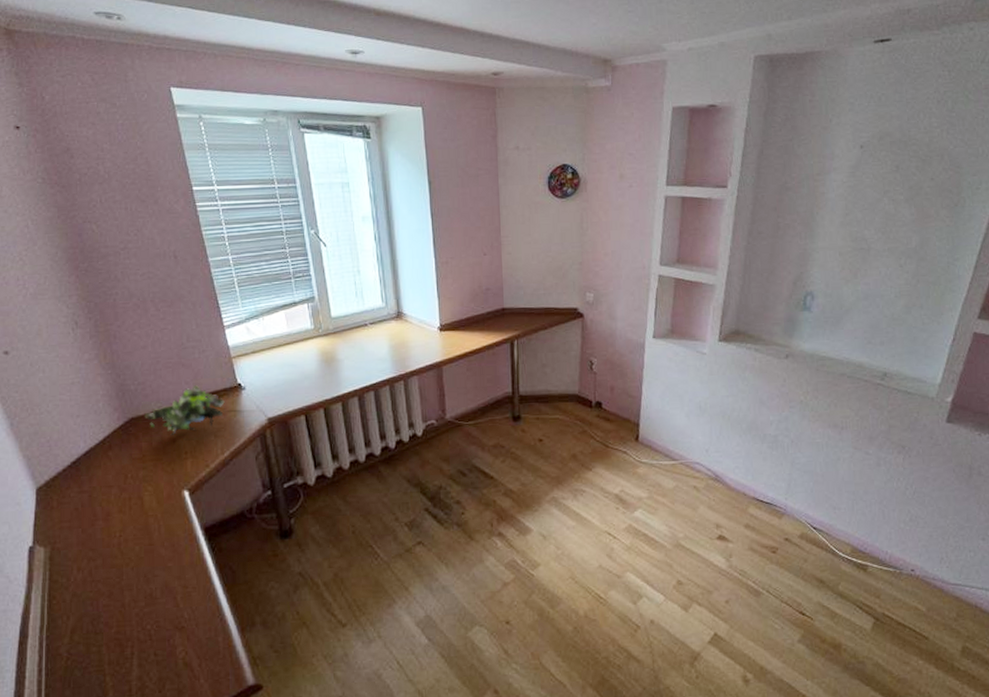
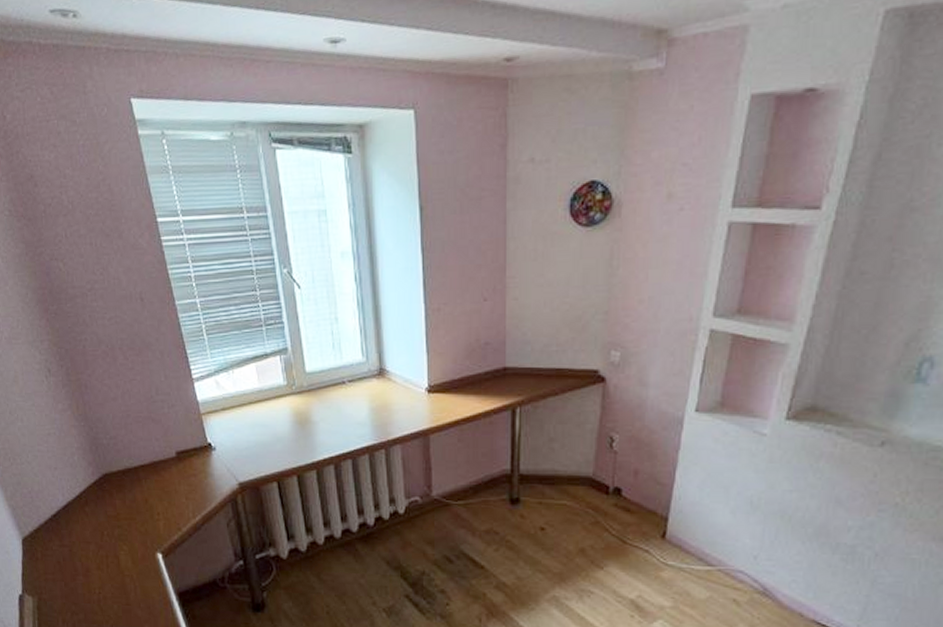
plant: present [144,385,225,435] -> none [117,443,195,494]

